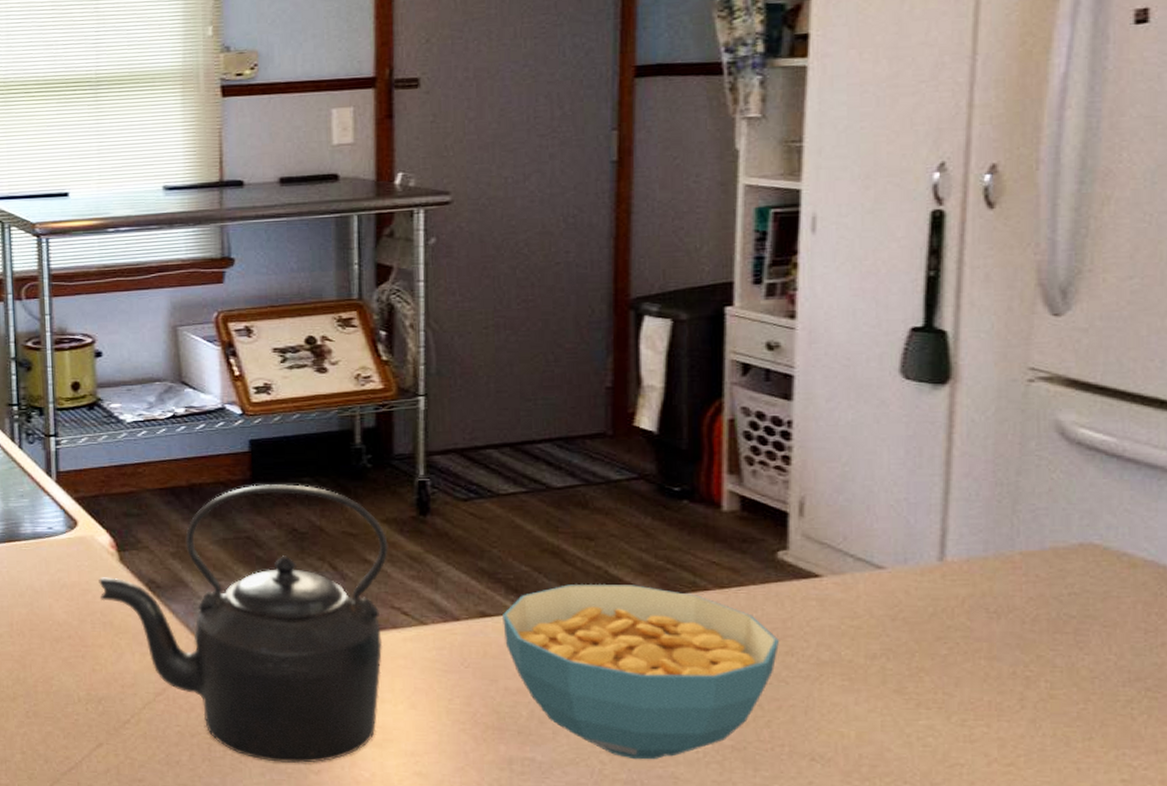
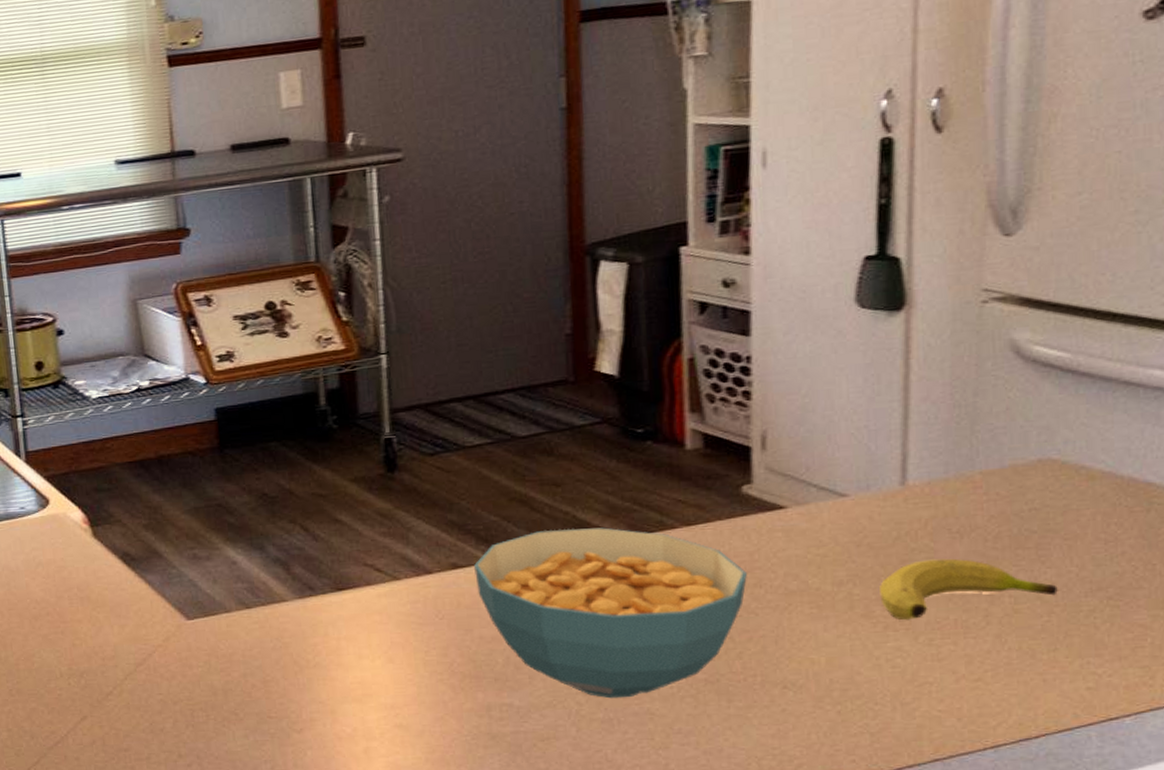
kettle: present [99,484,388,763] -> none [73,449,358,724]
fruit: none [913,638,1095,699] -> present [880,558,1058,621]

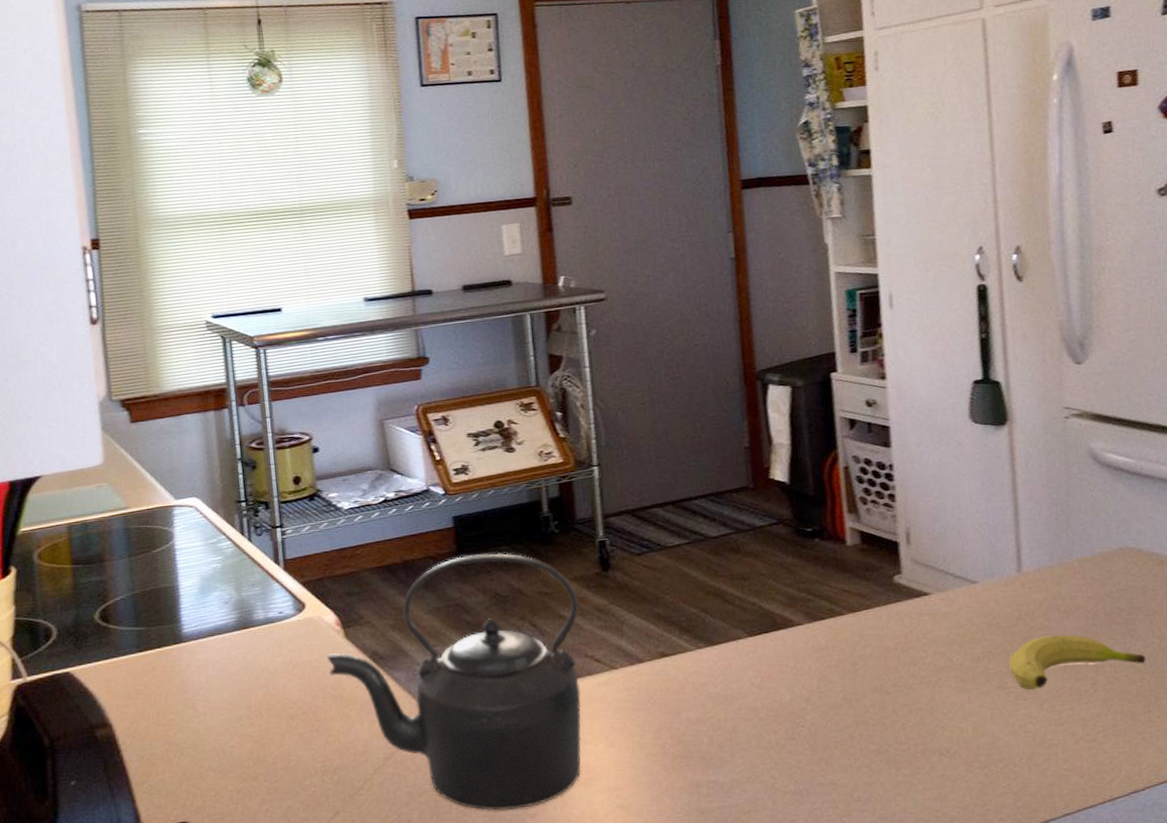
kettle: none [73,449,358,724] -> present [327,553,582,811]
cereal bowl: present [473,527,748,699] -> none [678,616,904,772]

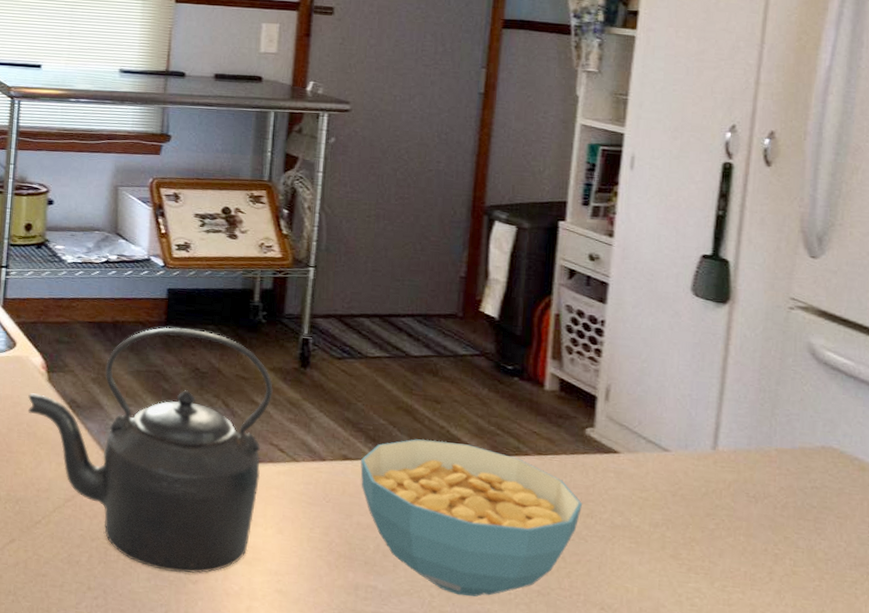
cereal bowl: none [678,616,904,772] -> present [360,439,583,597]
fruit: present [1009,634,1146,690] -> none [687,516,829,567]

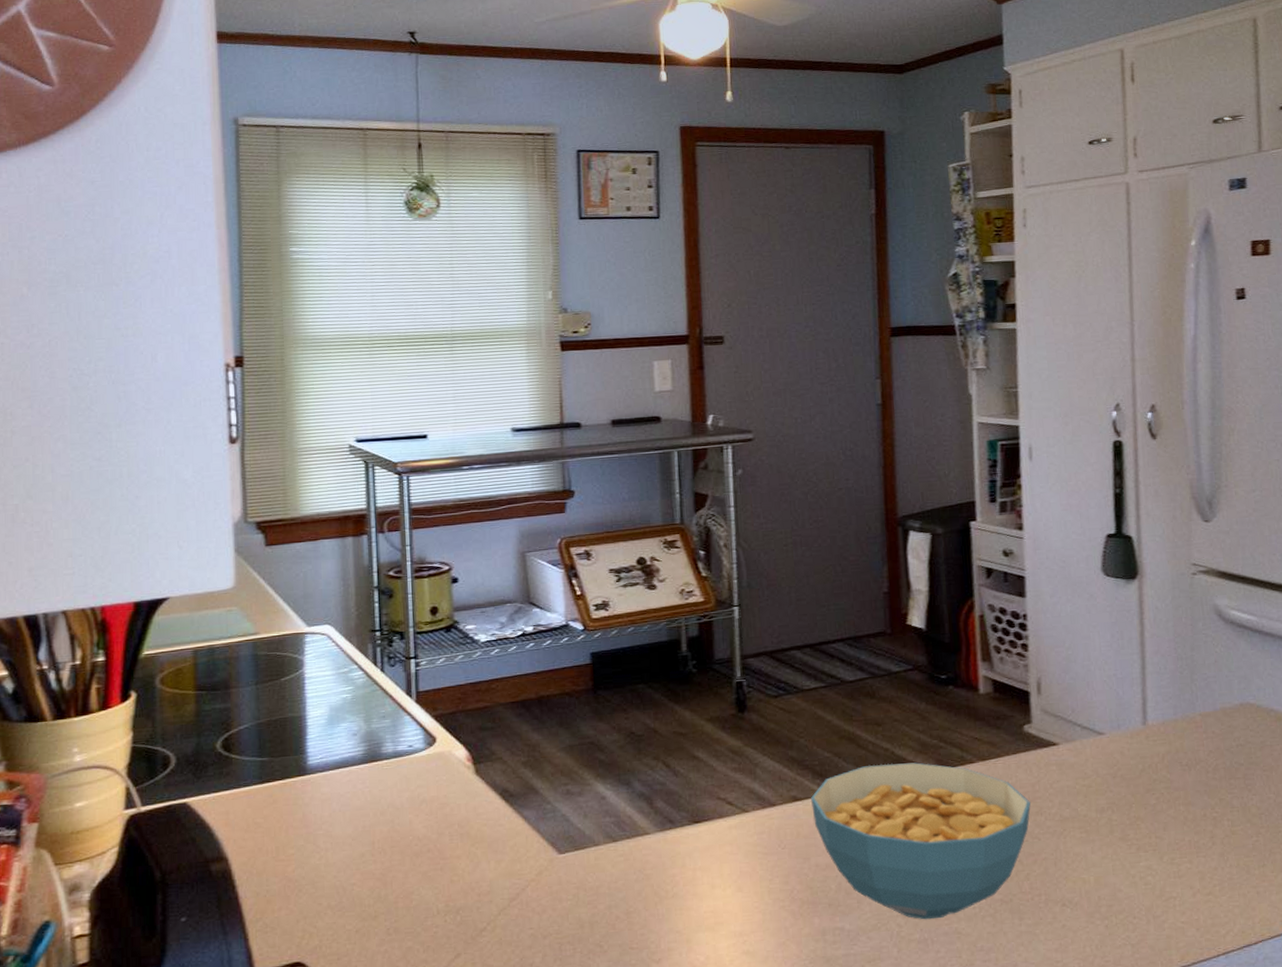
kettle: present [27,327,273,574] -> none [456,691,713,955]

